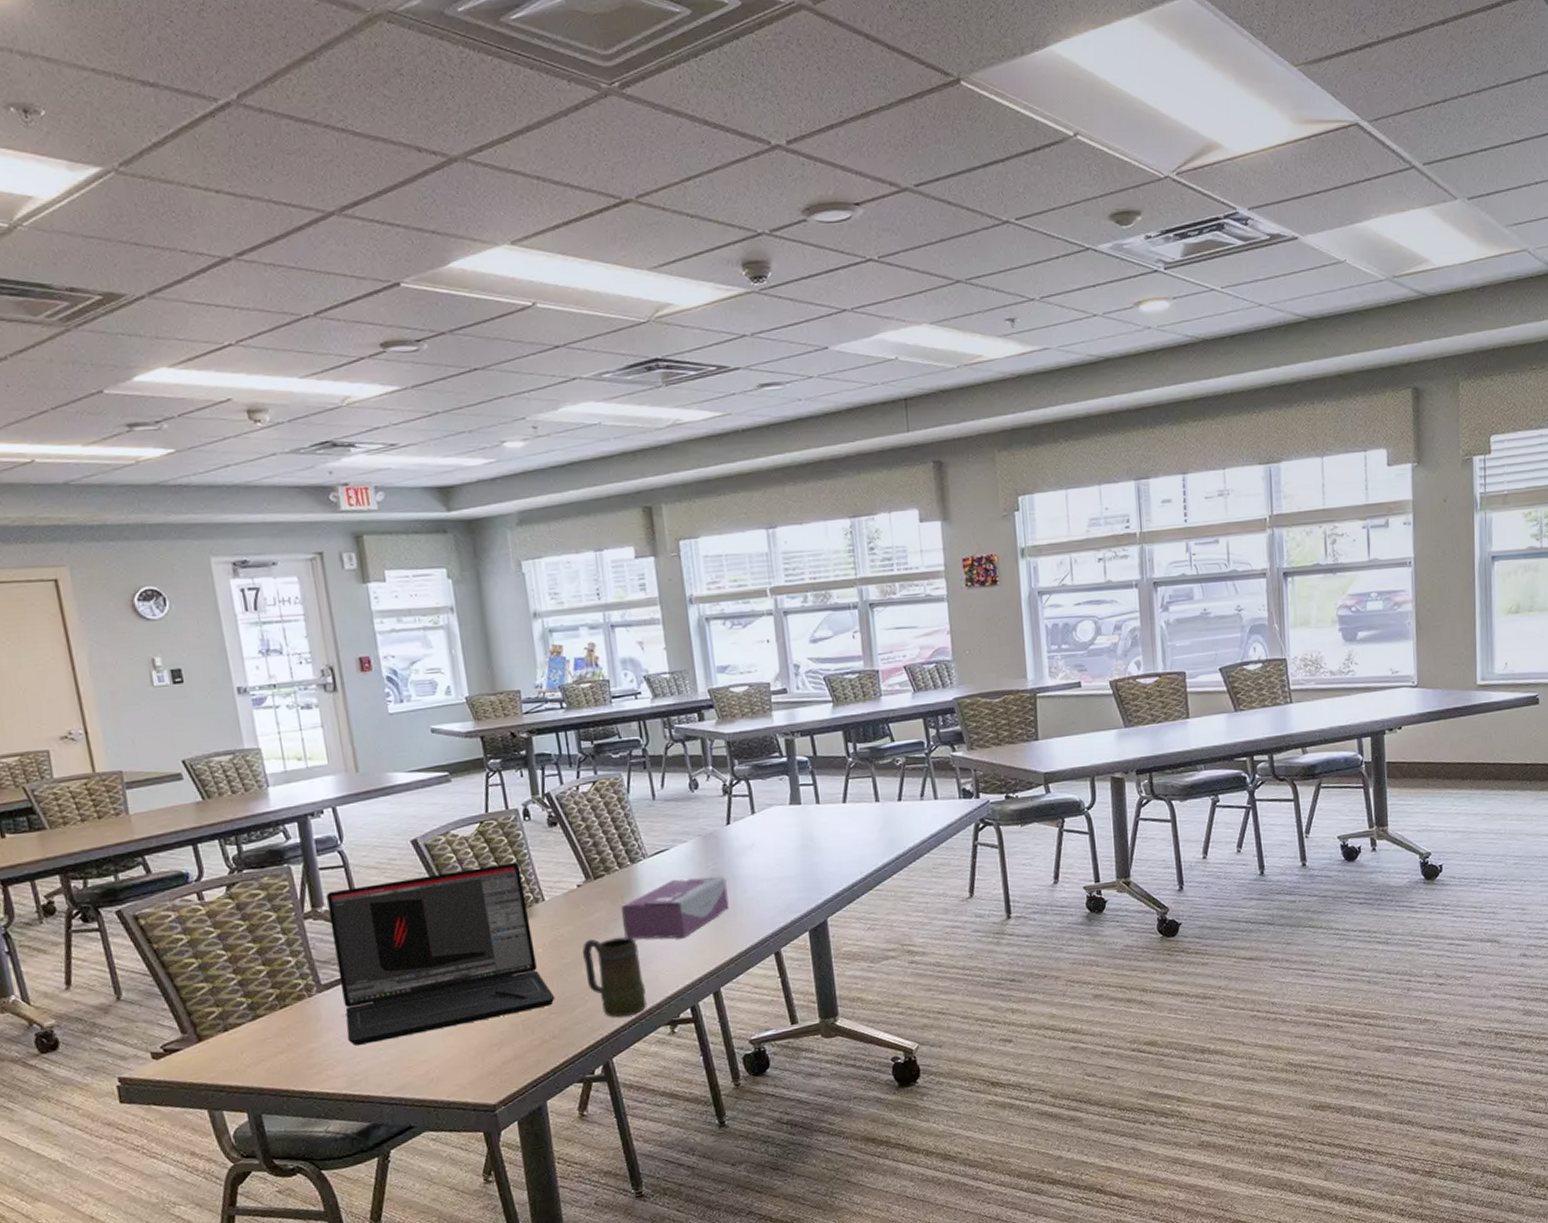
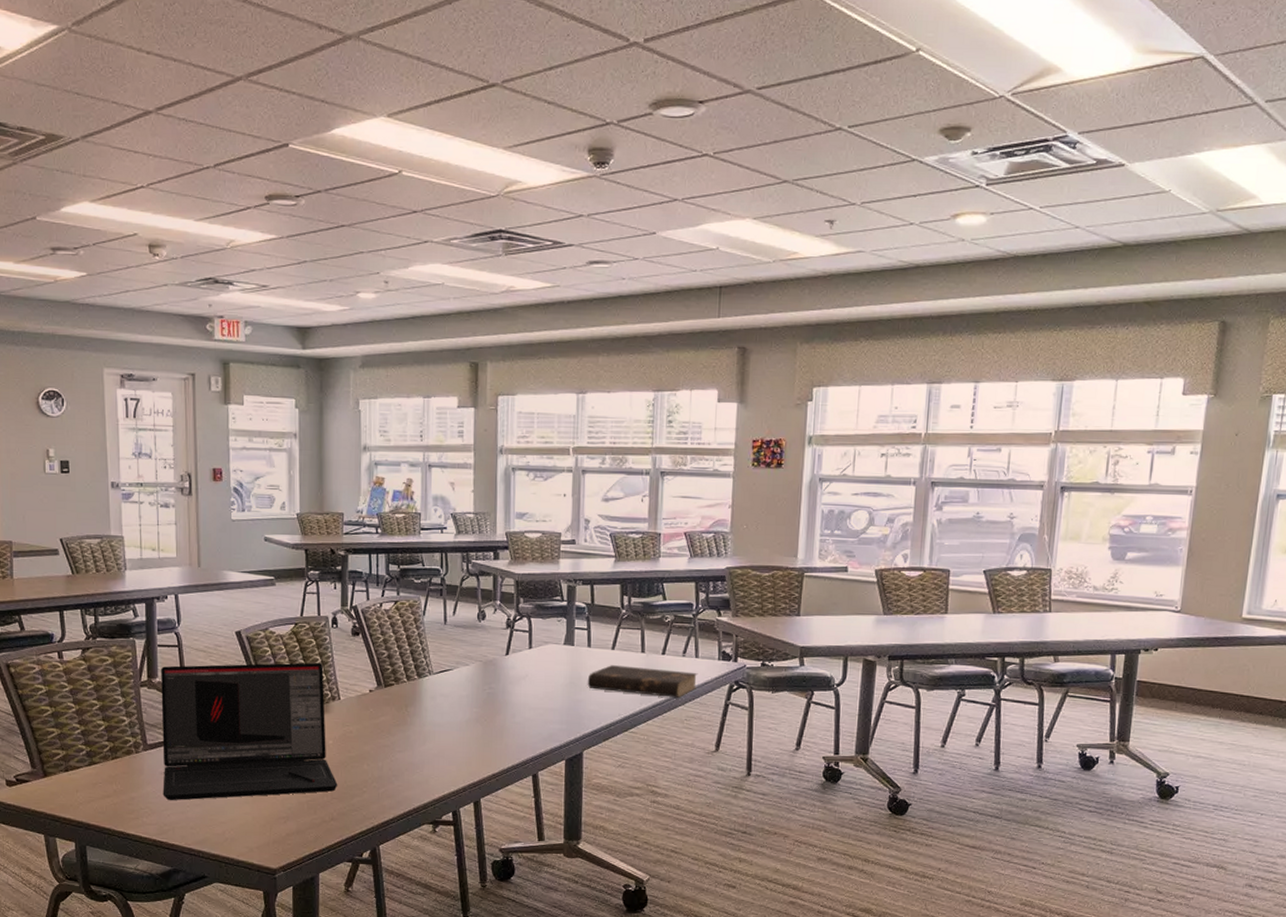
mug: present [582,937,647,1018] -> none [366,738,416,811]
tissue box: present [621,877,729,939] -> none [404,697,499,750]
book: none [820,815,940,849] -> present [587,665,698,698]

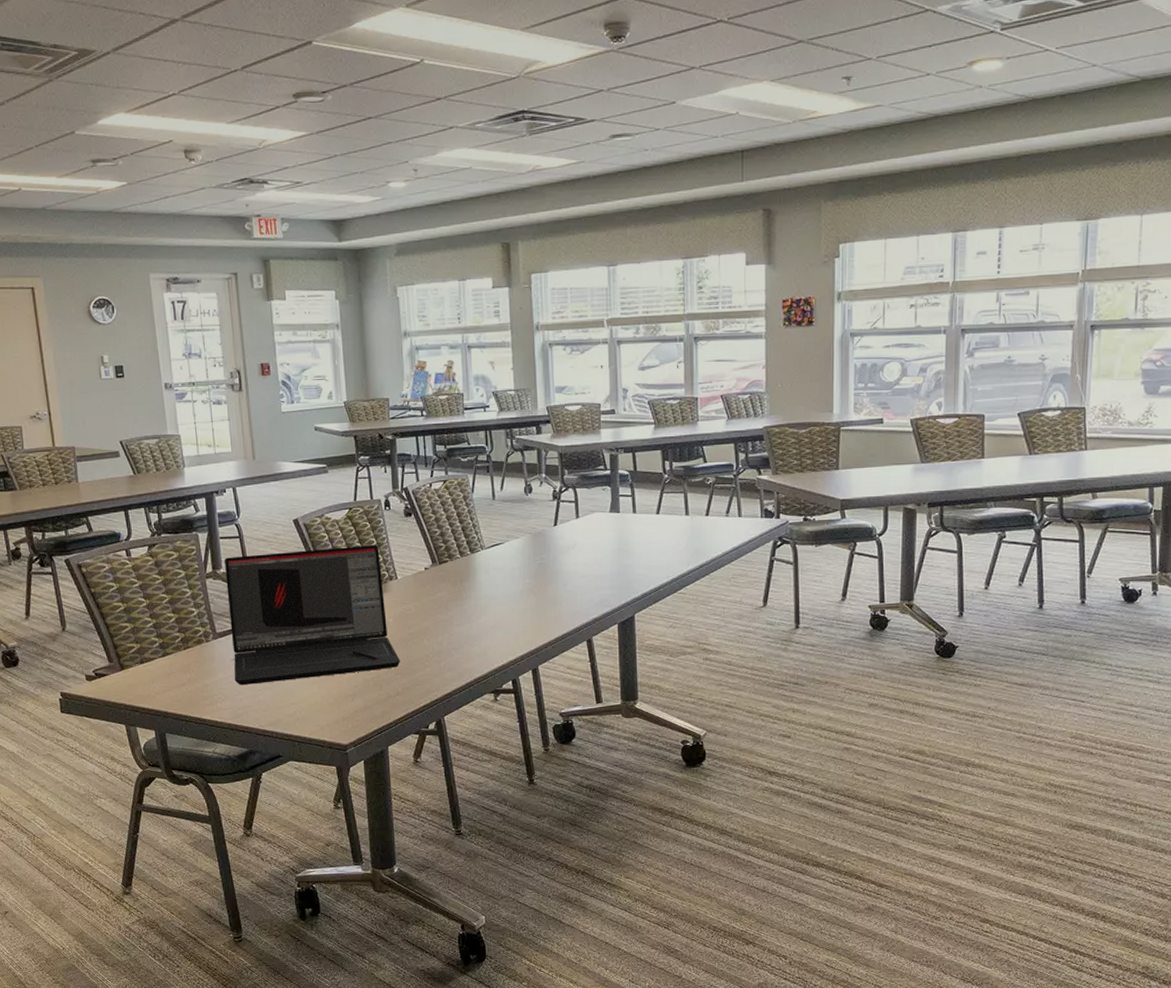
book: present [587,665,698,698] -> none [634,529,742,557]

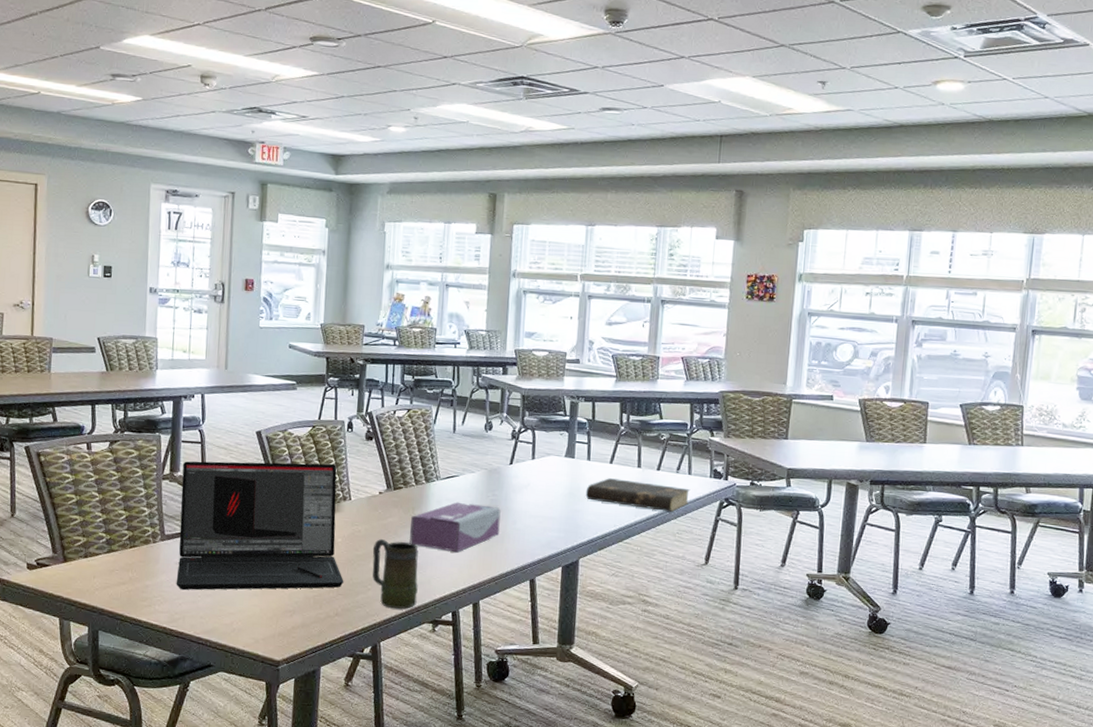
mug: none [425,614,476,683] -> present [372,538,418,609]
tissue box: none [460,569,551,621] -> present [409,502,501,553]
book: none [634,529,742,557] -> present [585,478,691,512]

